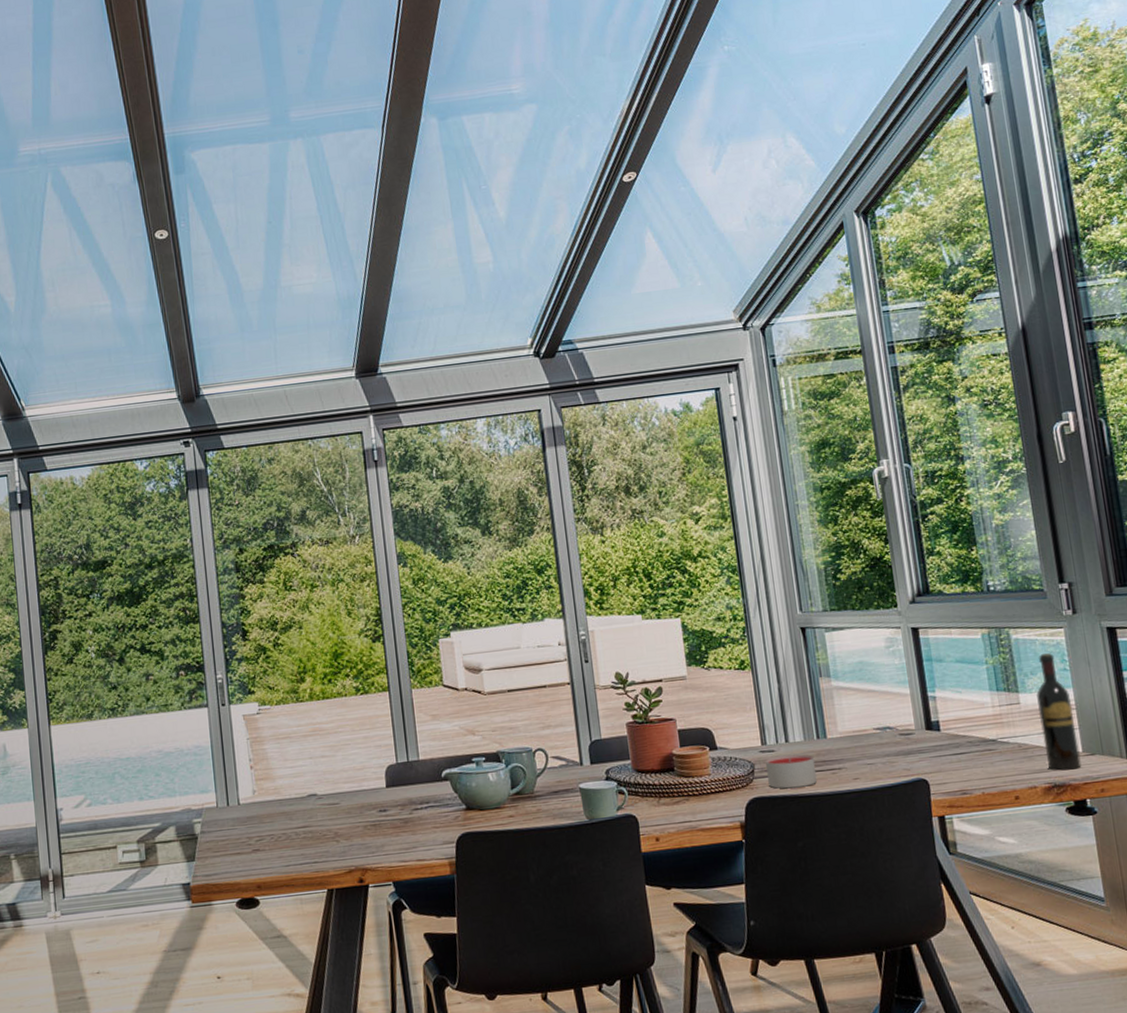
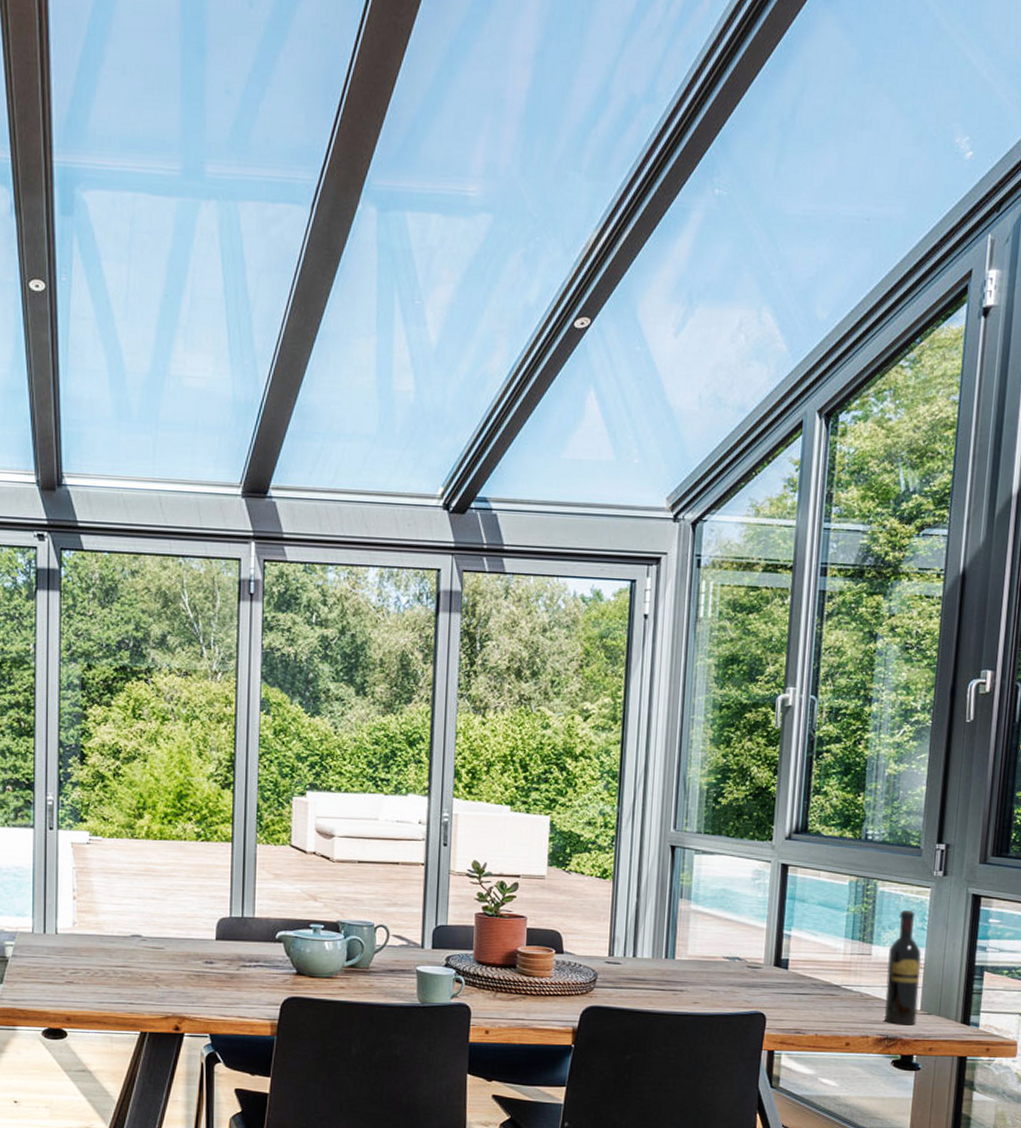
candle: present [765,754,818,789] -> none [608,970,659,1003]

